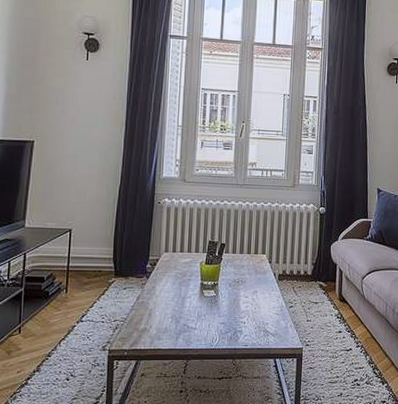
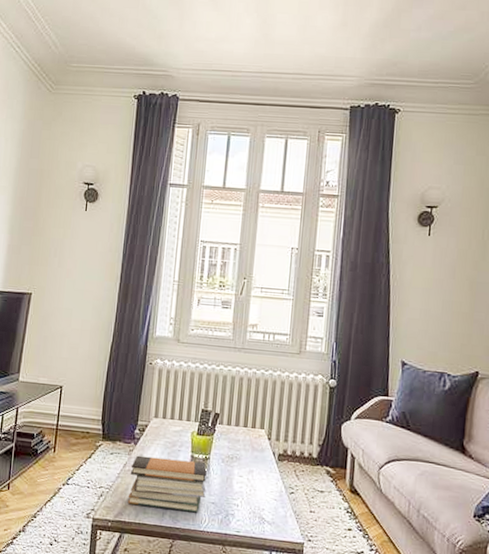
book stack: none [142,288,216,333] -> present [127,455,207,512]

